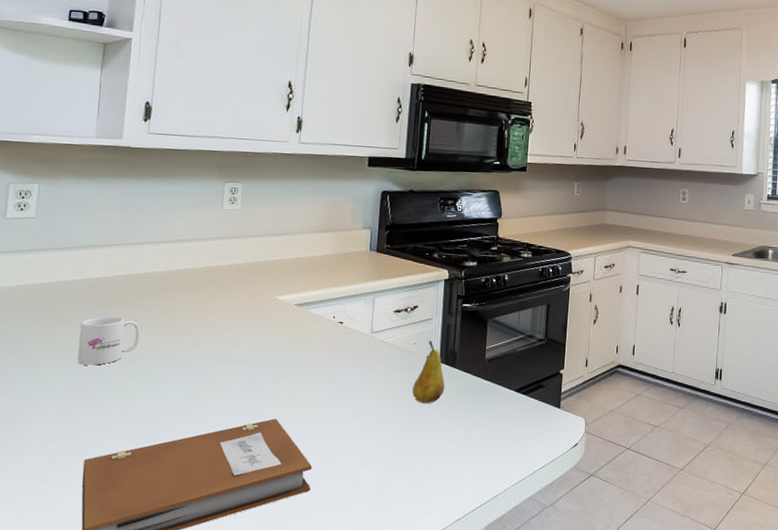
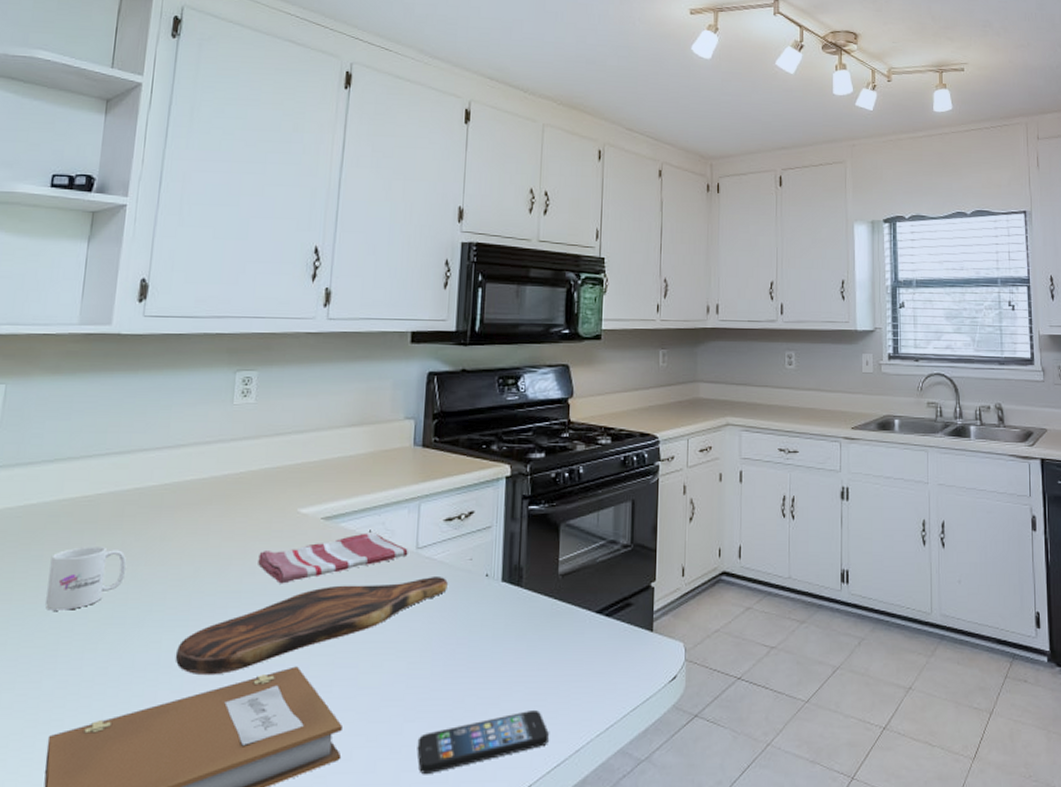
cutting board: none [180,355,396,422] -> present [175,577,448,676]
dish towel: none [244,318,365,355] -> present [258,533,408,584]
smartphone: none [370,463,474,506] -> present [417,710,549,774]
fruit: present [412,341,445,404] -> none [468,554,509,636]

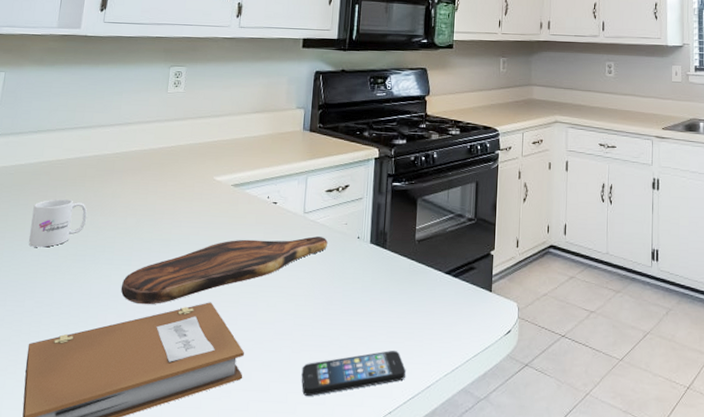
dish towel: present [258,533,408,584] -> none [183,198,297,236]

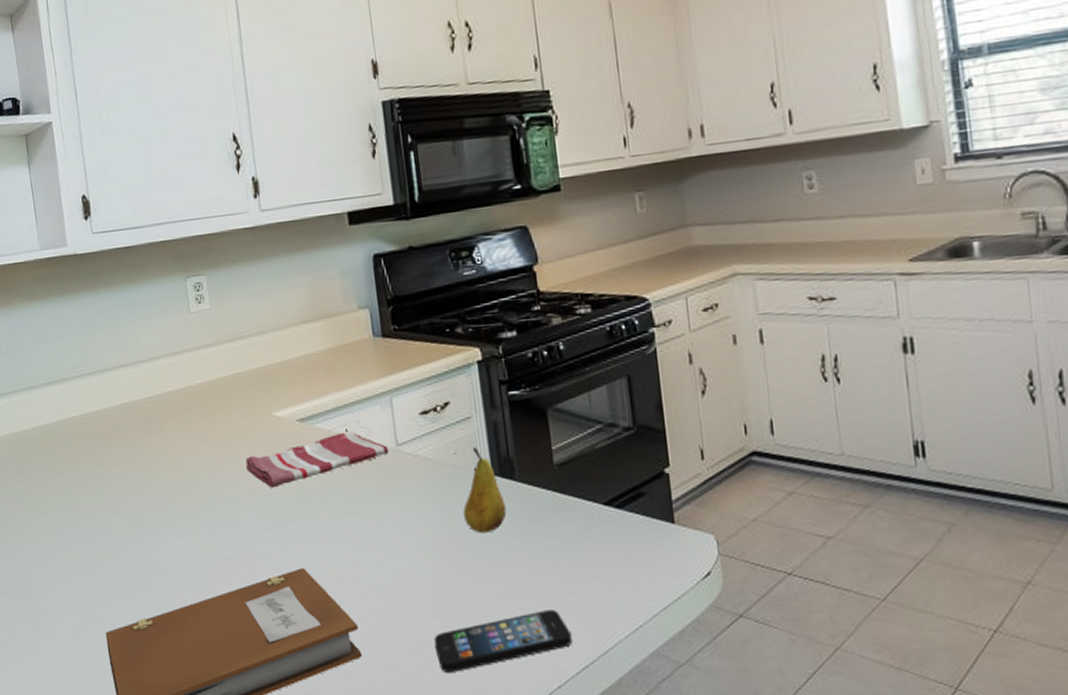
mug: present [29,199,88,248] -> none [70,461,134,521]
cutting board: present [120,236,328,305] -> none [192,473,436,578]
dish towel: none [183,198,297,236] -> present [245,431,389,488]
fruit: none [343,221,376,287] -> present [463,447,507,534]

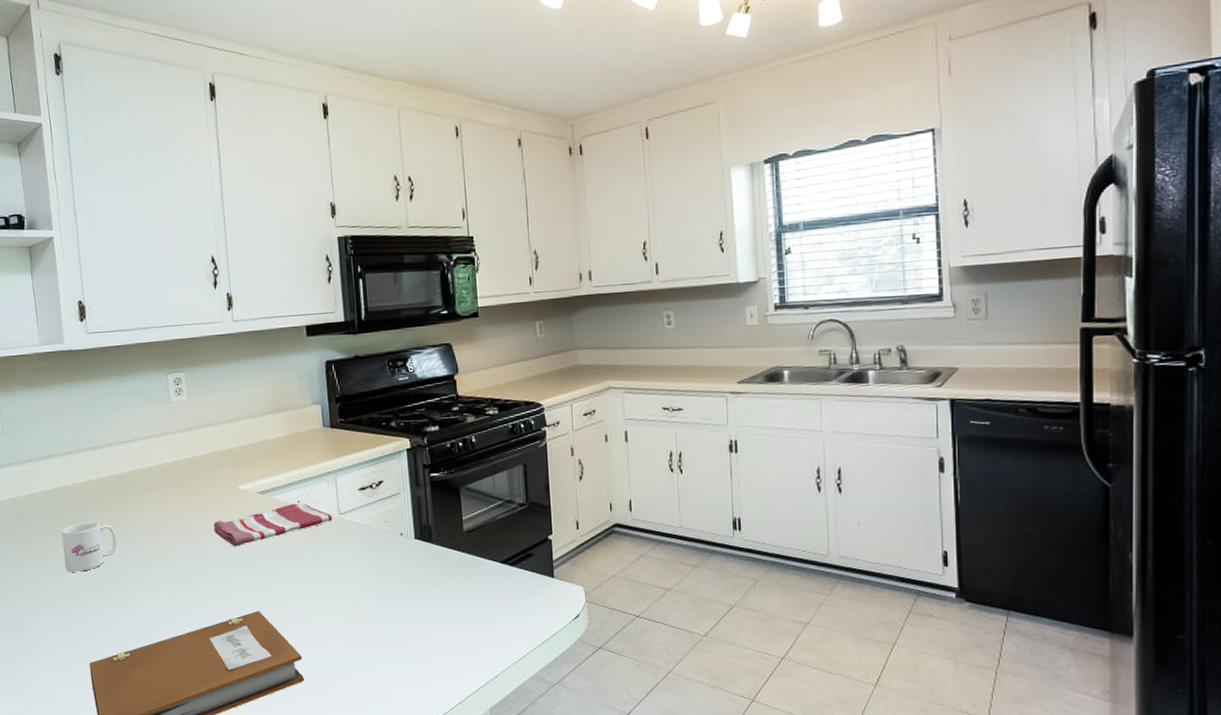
mug: none [70,461,134,521] -> present [61,523,117,572]
smartphone: present [433,610,572,672] -> none [363,644,471,692]
fruit: present [463,447,507,534] -> none [390,517,425,584]

